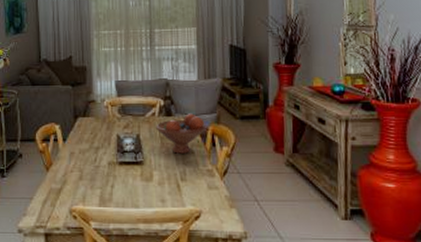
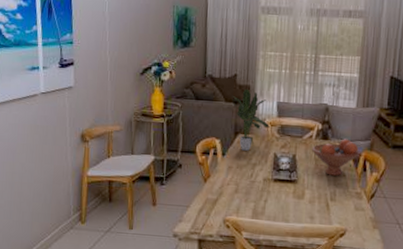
potted plant: none [68,71,110,134] -> present [232,89,270,151]

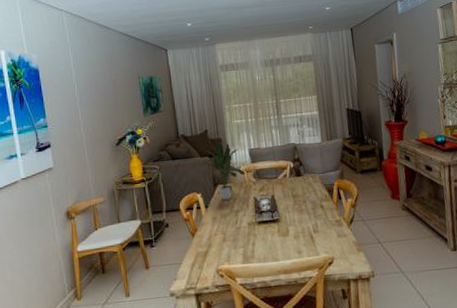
fruit bowl: present [312,139,360,176] -> none [288,172,332,209]

